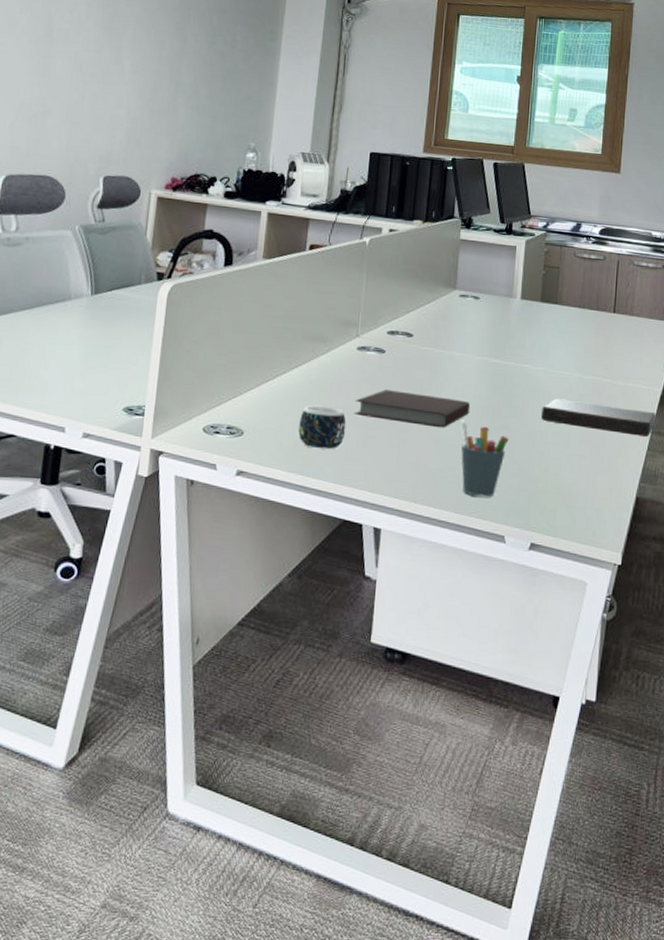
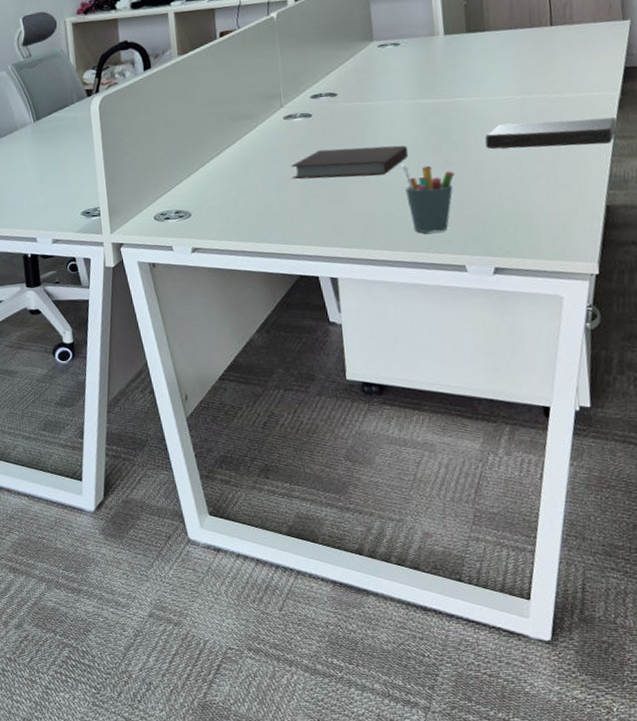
mug: present [298,405,346,450] -> none [241,176,287,217]

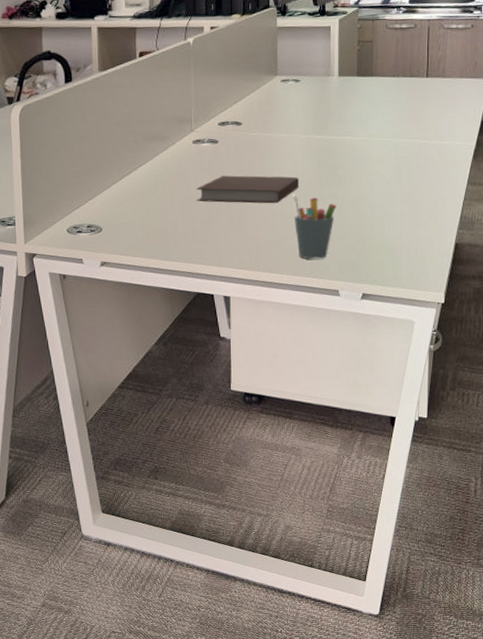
book: present [485,116,618,149] -> none [365,163,471,189]

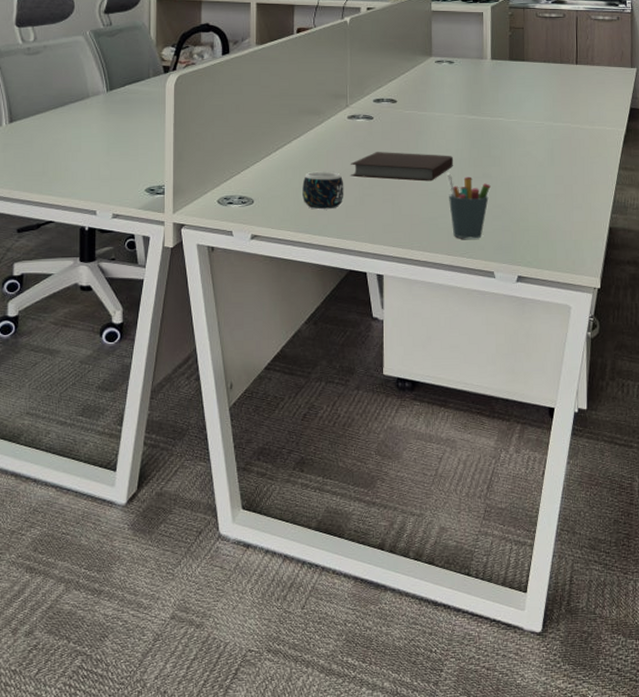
mug: none [149,197,191,235] -> present [302,171,344,210]

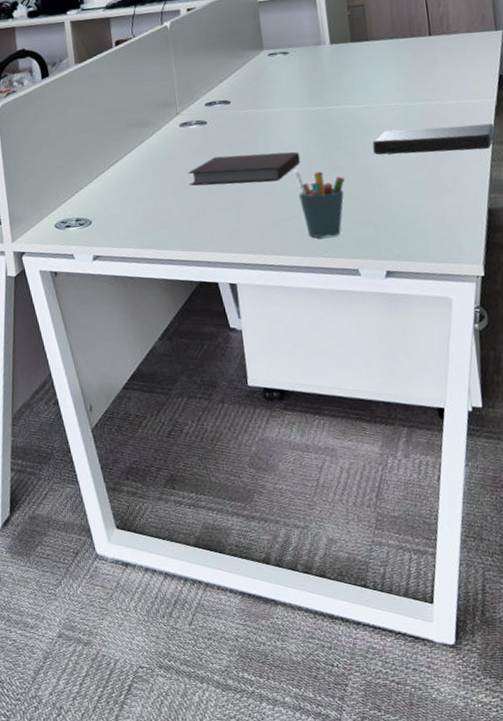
mug: present [302,171,344,210] -> none [140,183,185,224]
book: none [518,146,622,173] -> present [372,123,496,155]

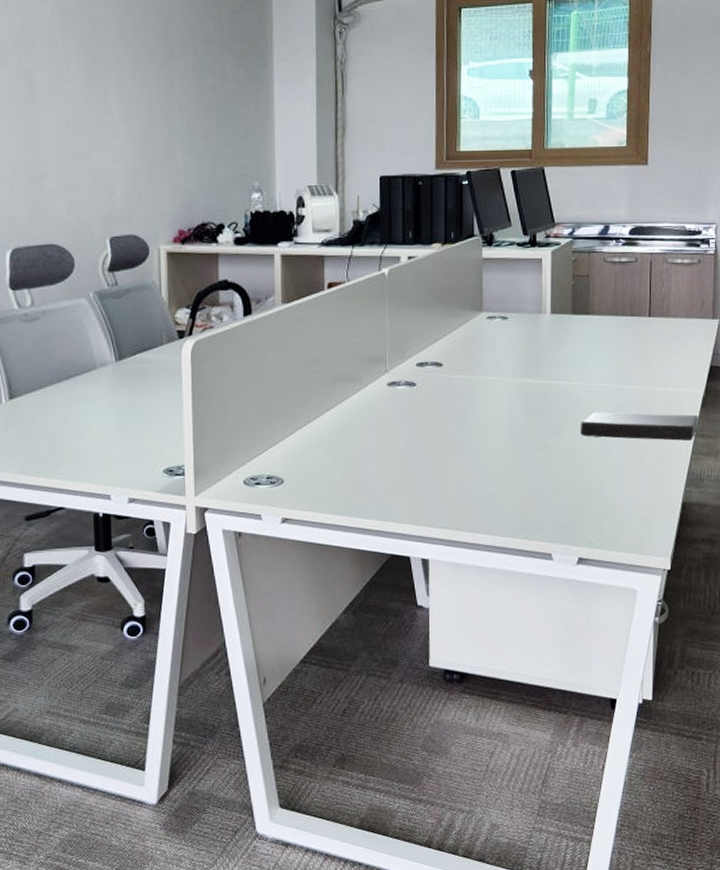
notebook: present [188,151,301,186] -> none [390,422,508,455]
pen holder: present [294,170,345,238] -> none [500,445,549,518]

